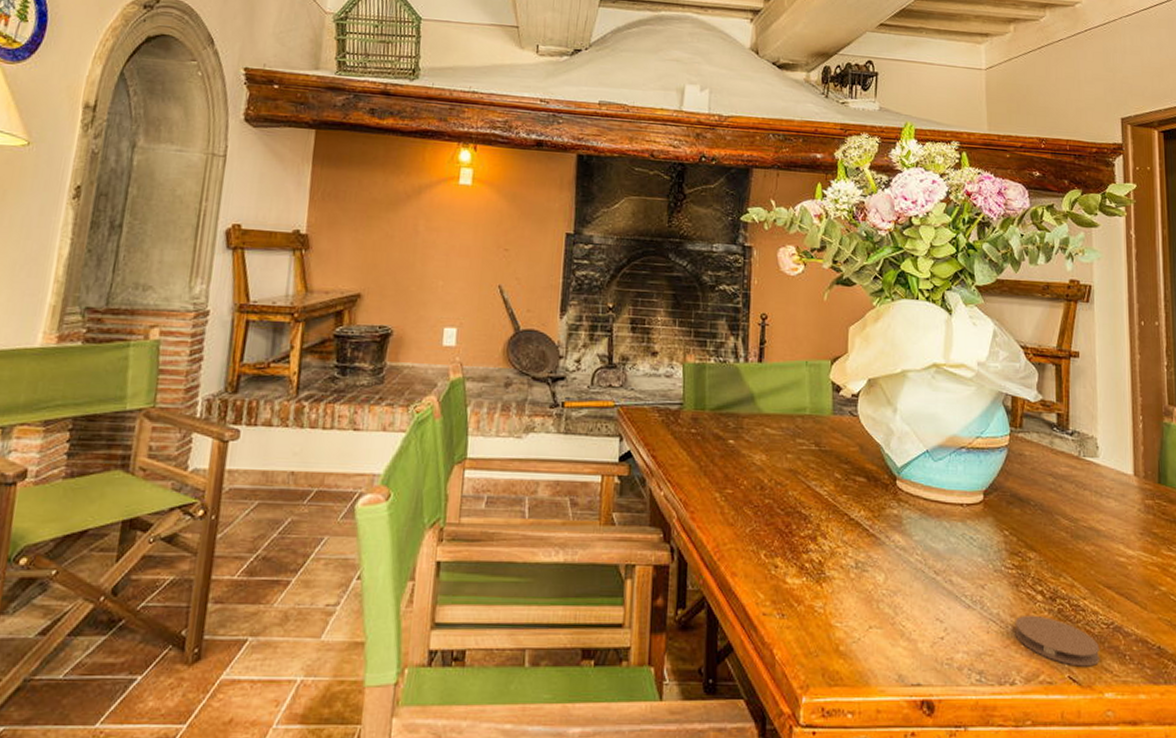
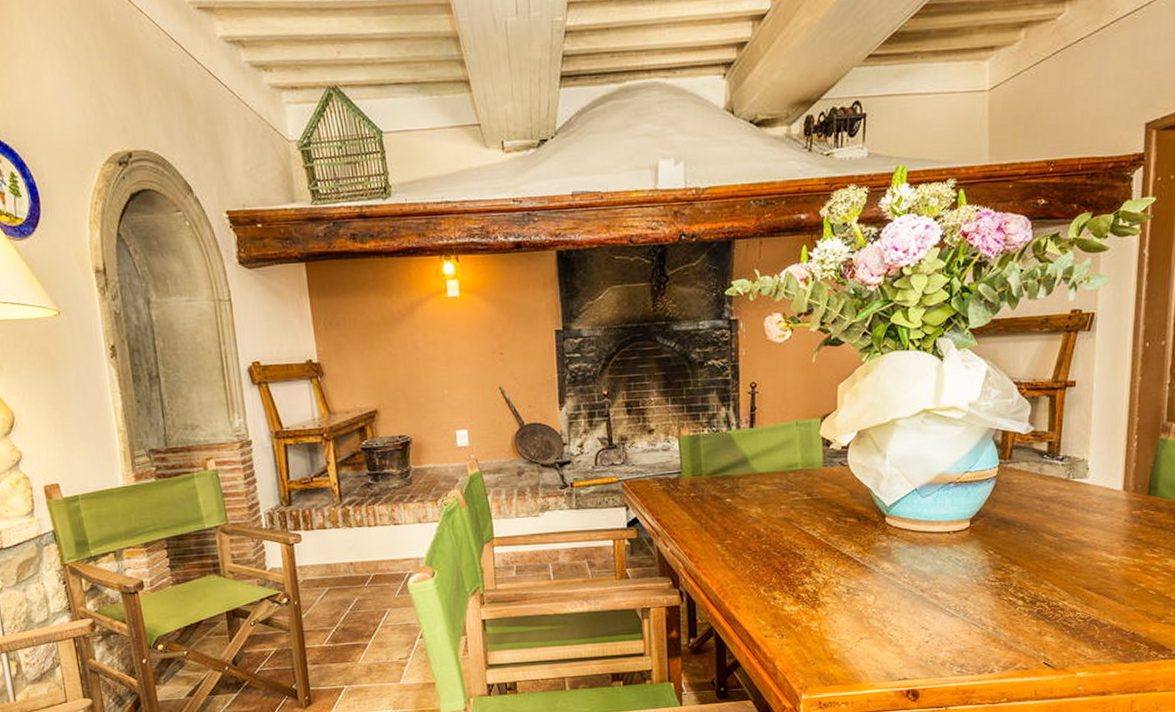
coaster: present [1015,614,1100,667] -> none [995,617,1075,654]

